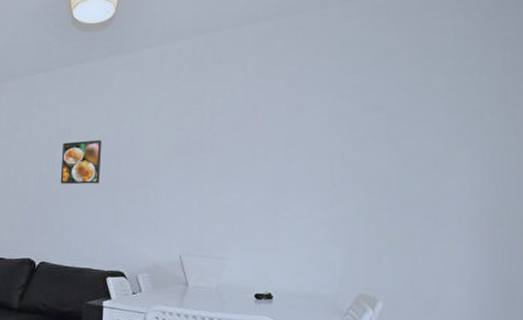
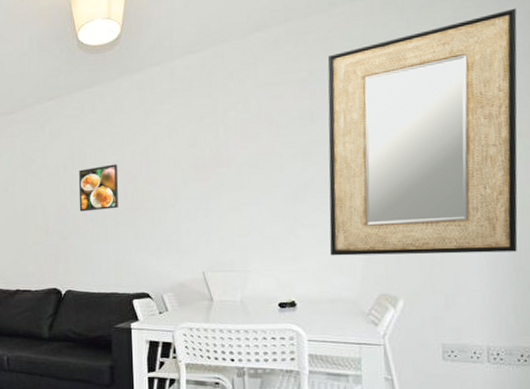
home mirror: none [309,22,506,263] -> present [327,8,518,256]

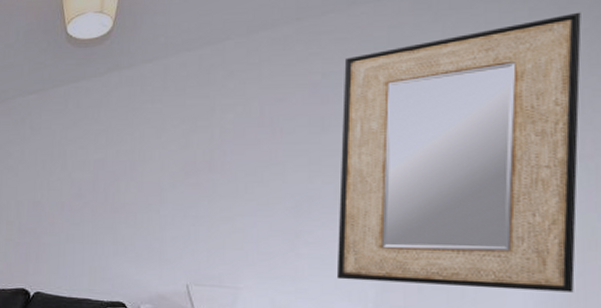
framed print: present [78,164,119,212] -> none [55,163,100,211]

